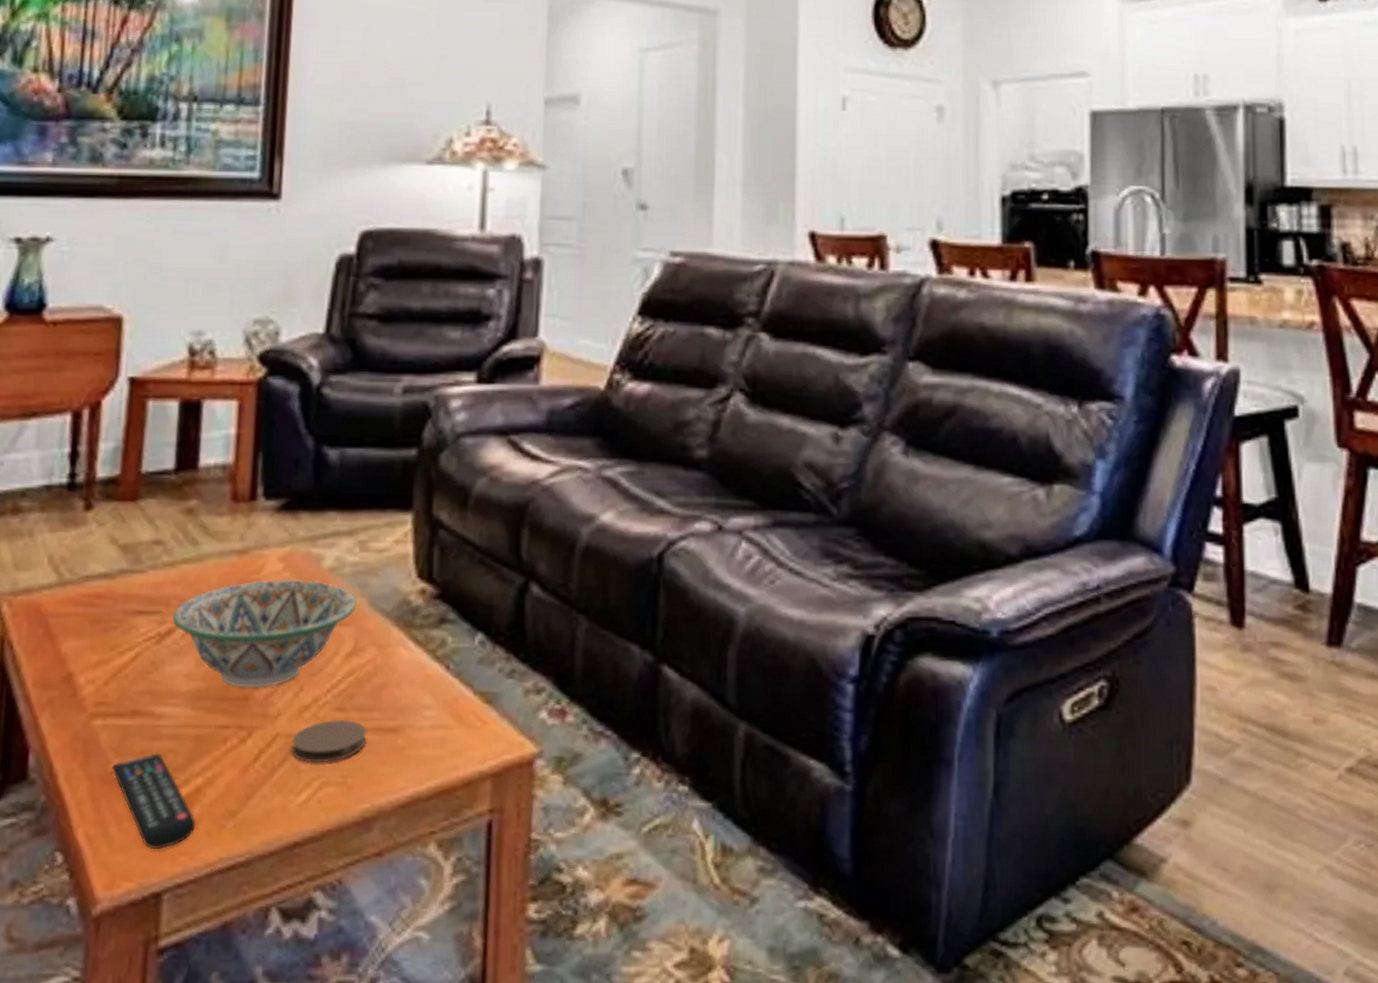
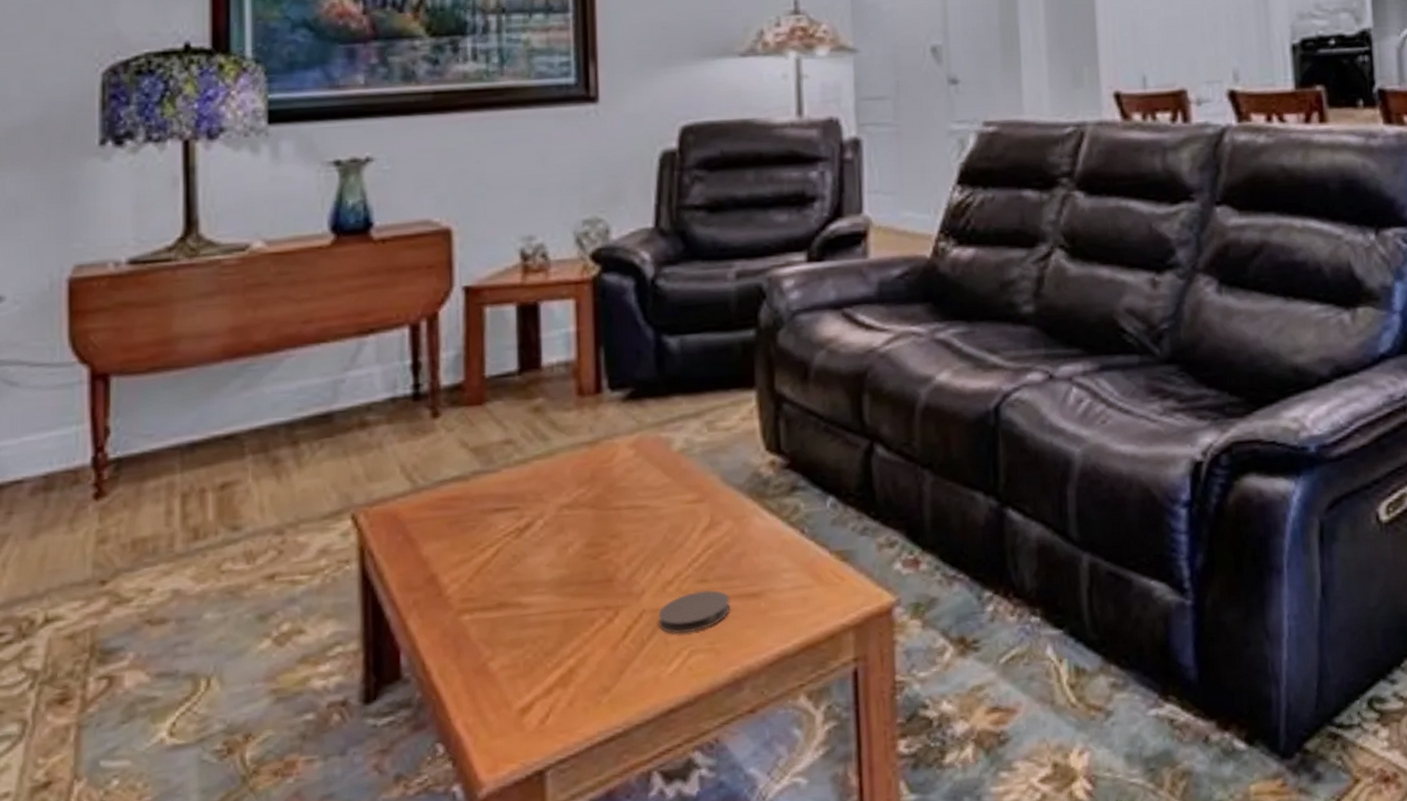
remote control: present [112,753,196,850] -> none [484,640,572,732]
decorative bowl: present [173,580,357,689] -> none [530,463,709,571]

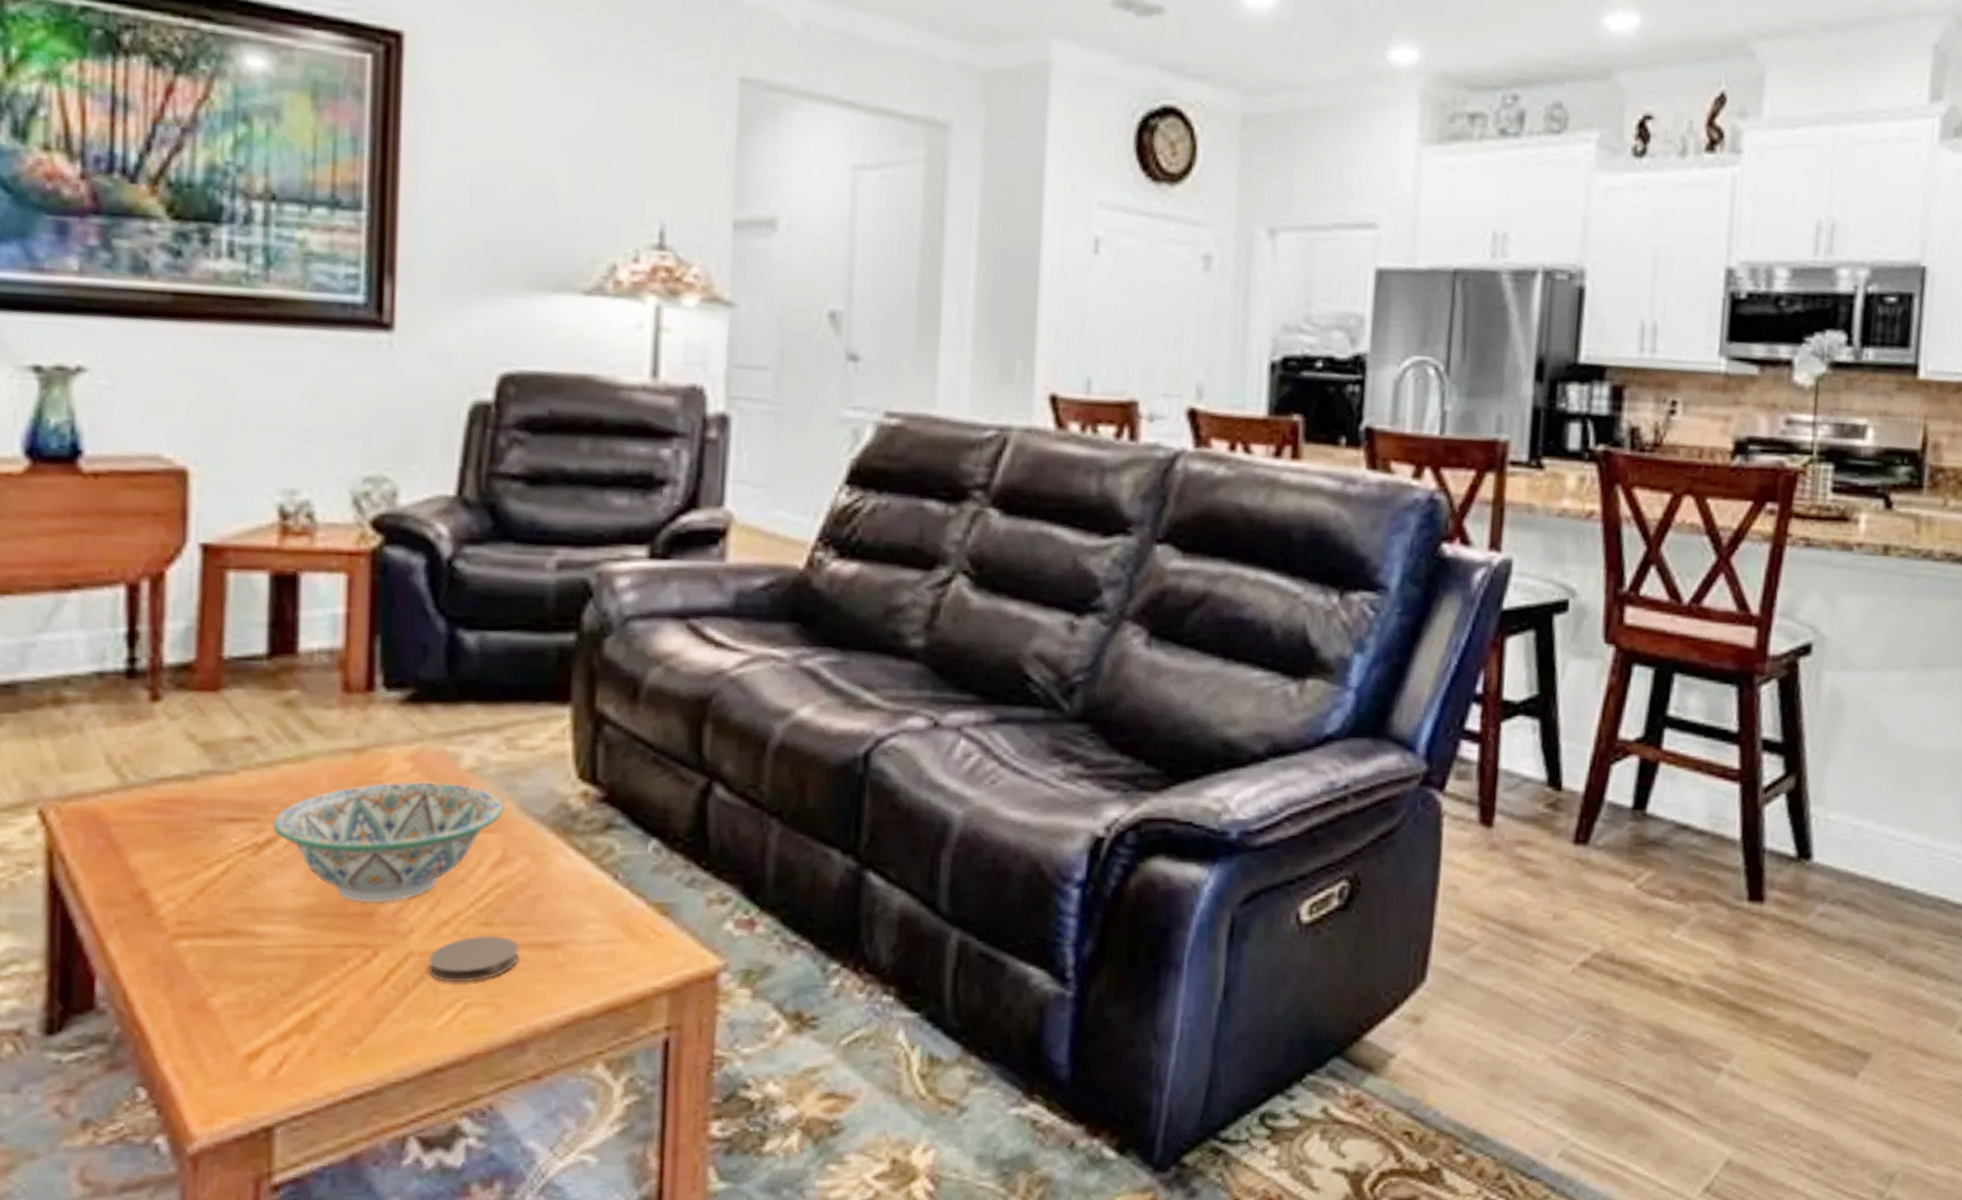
decorative bowl: none [530,463,709,571] -> present [273,782,504,903]

